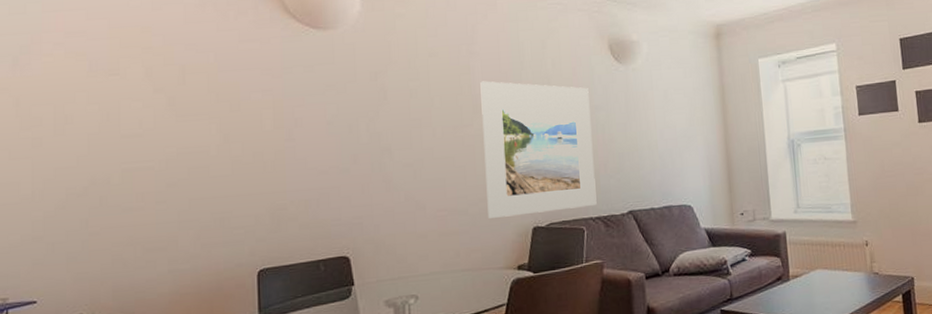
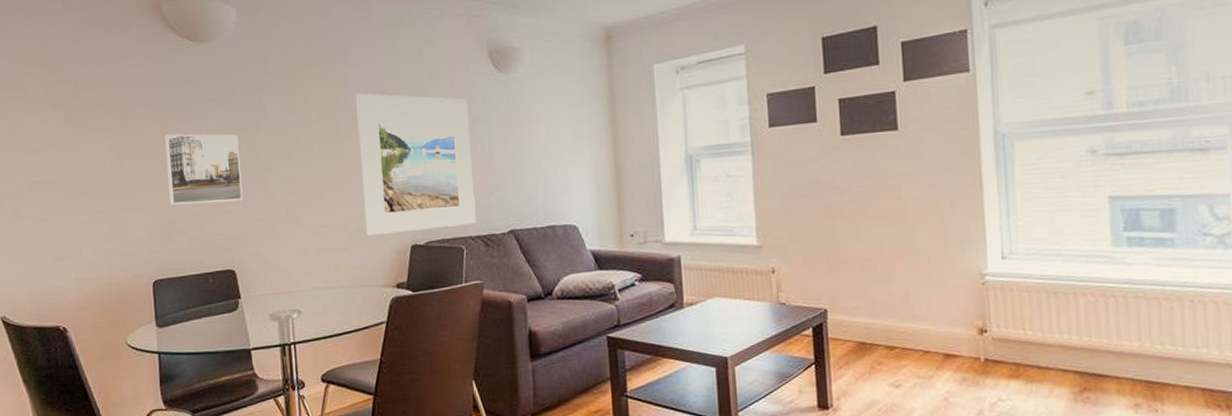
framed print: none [279,119,360,191] -> present [165,133,243,205]

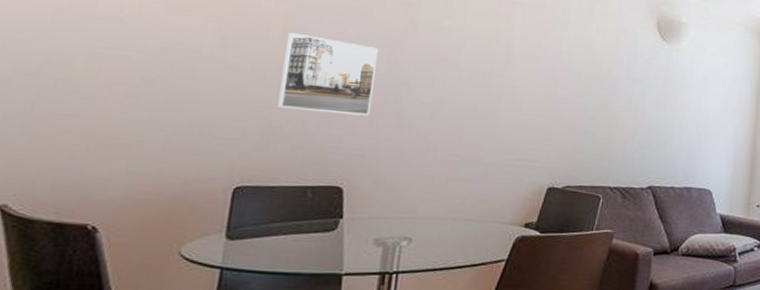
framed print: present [356,93,476,235] -> none [503,33,629,176]

